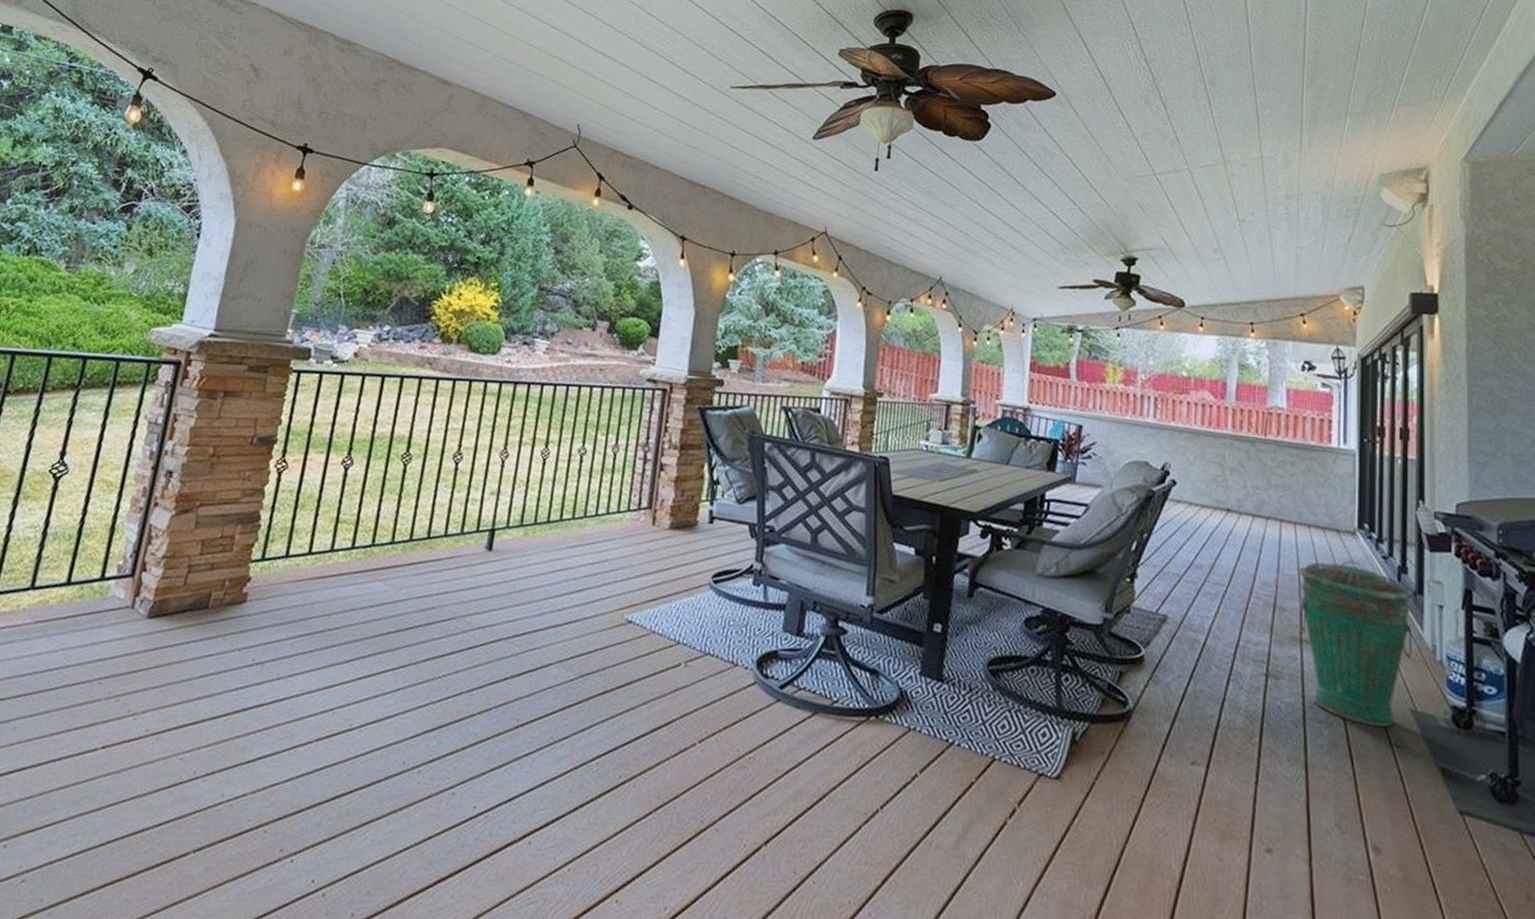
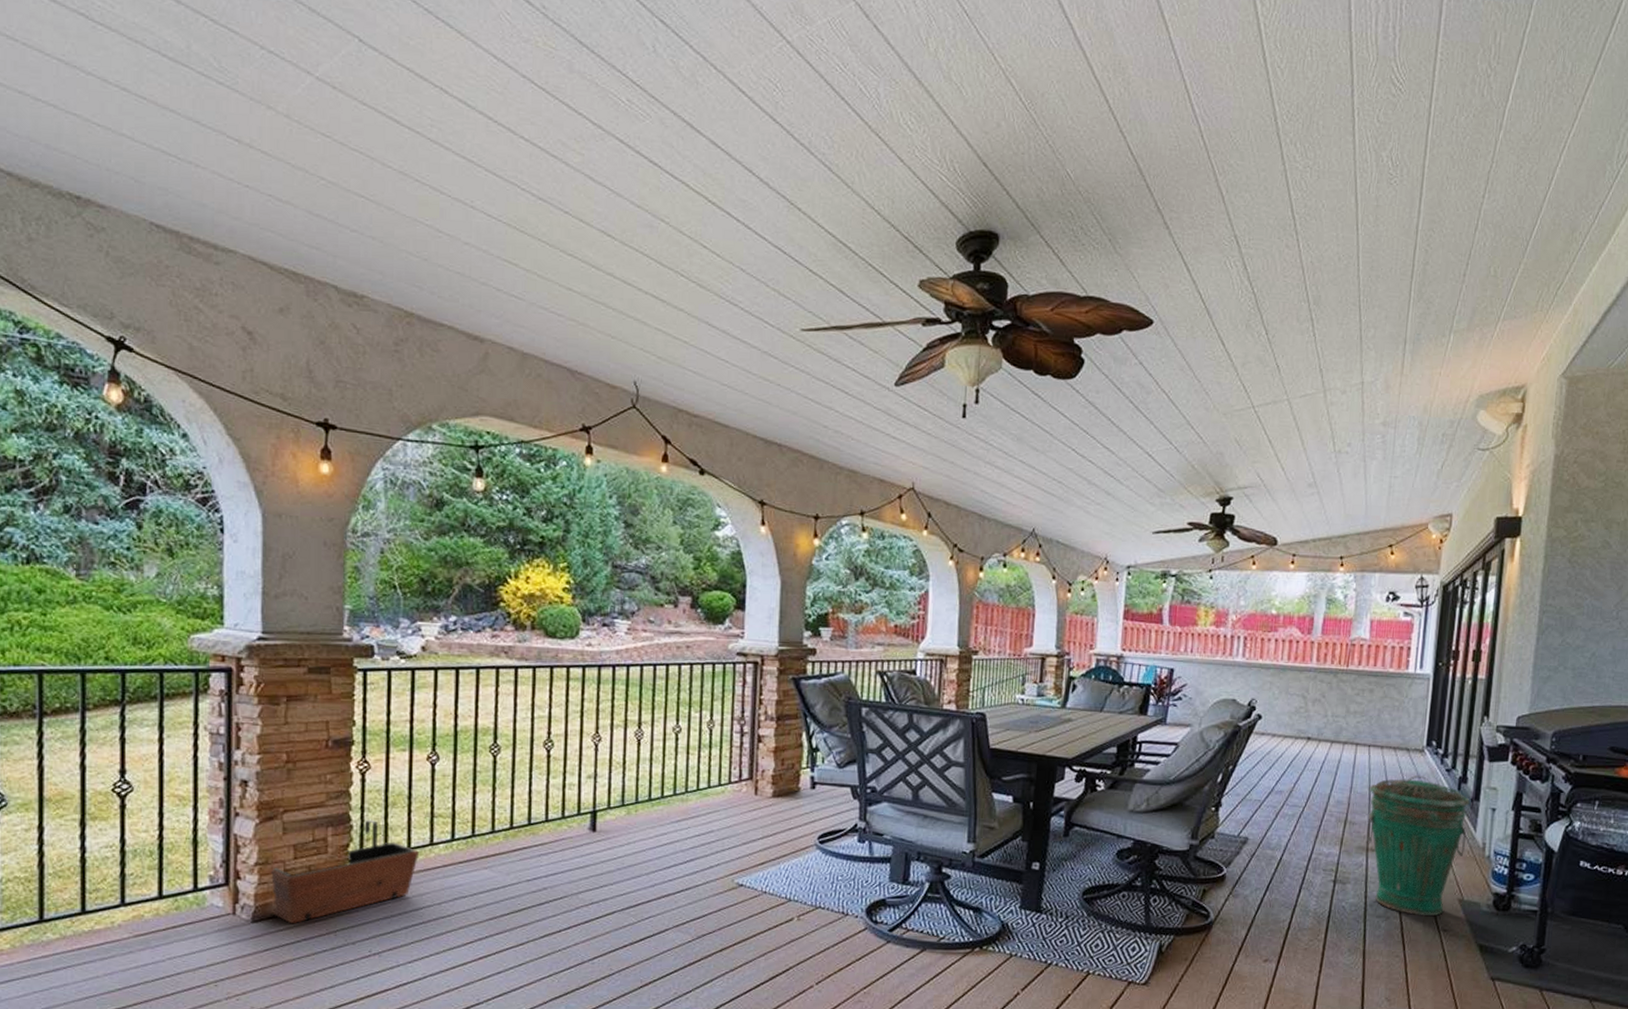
planter: none [167,519,320,624] -> present [269,819,420,924]

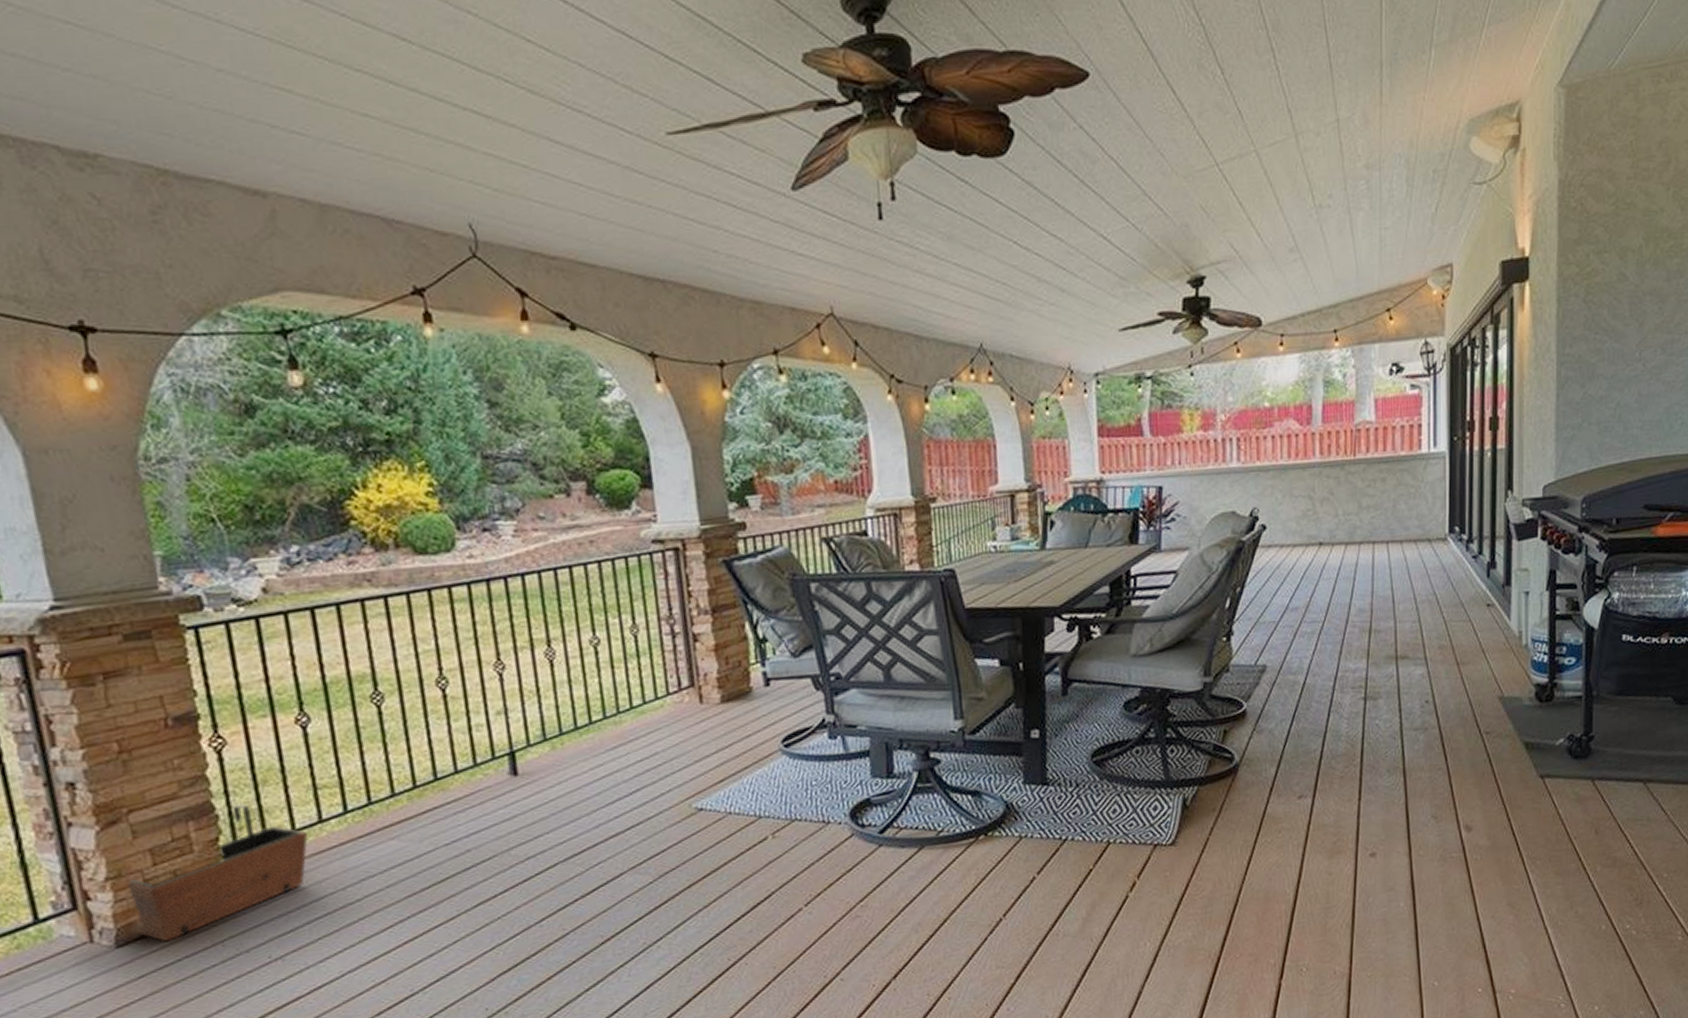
trash can: present [1367,775,1470,917] -> none [1392,567,1501,722]

